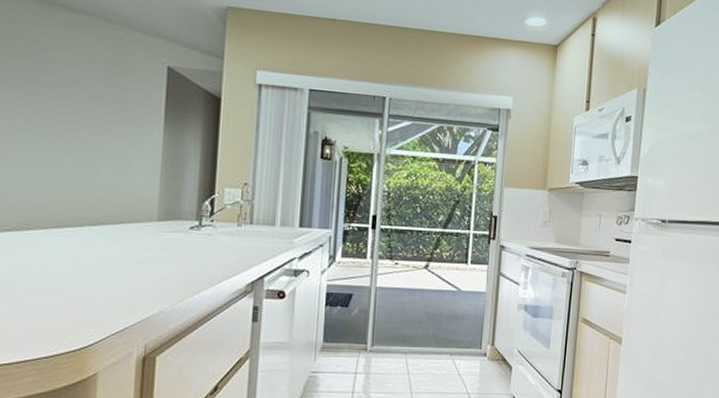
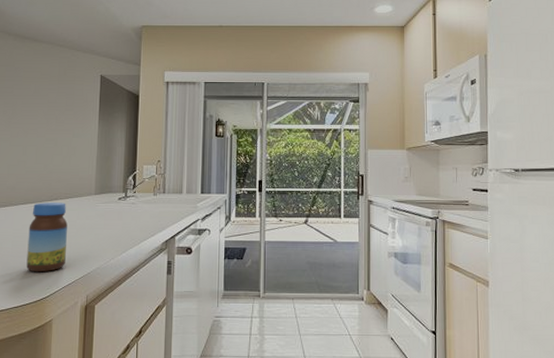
jar: none [60,227,119,315] -> present [26,202,68,273]

